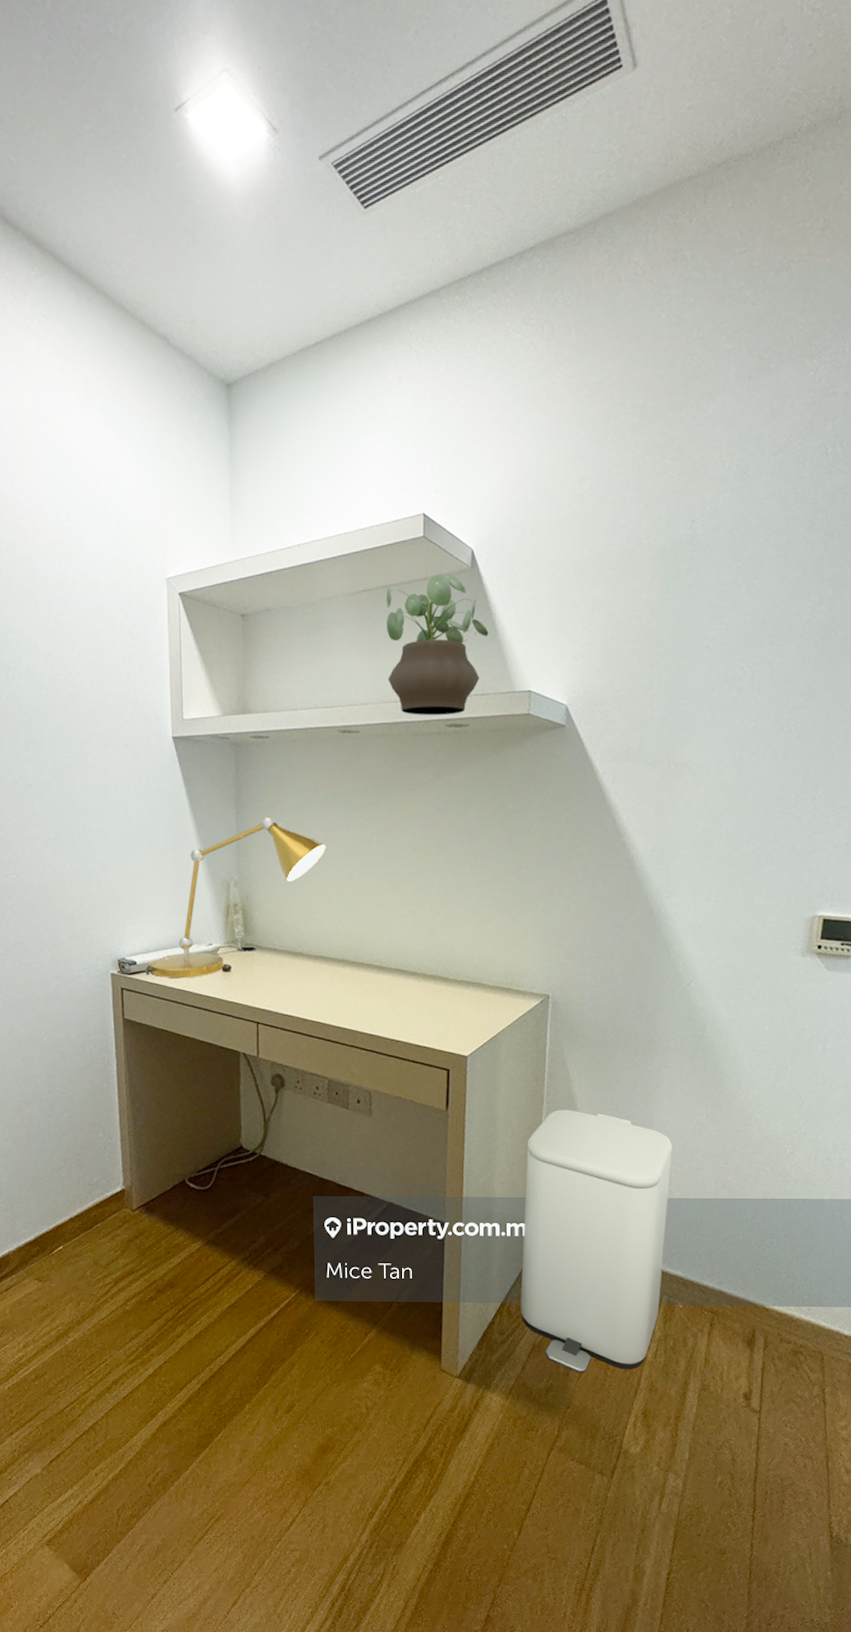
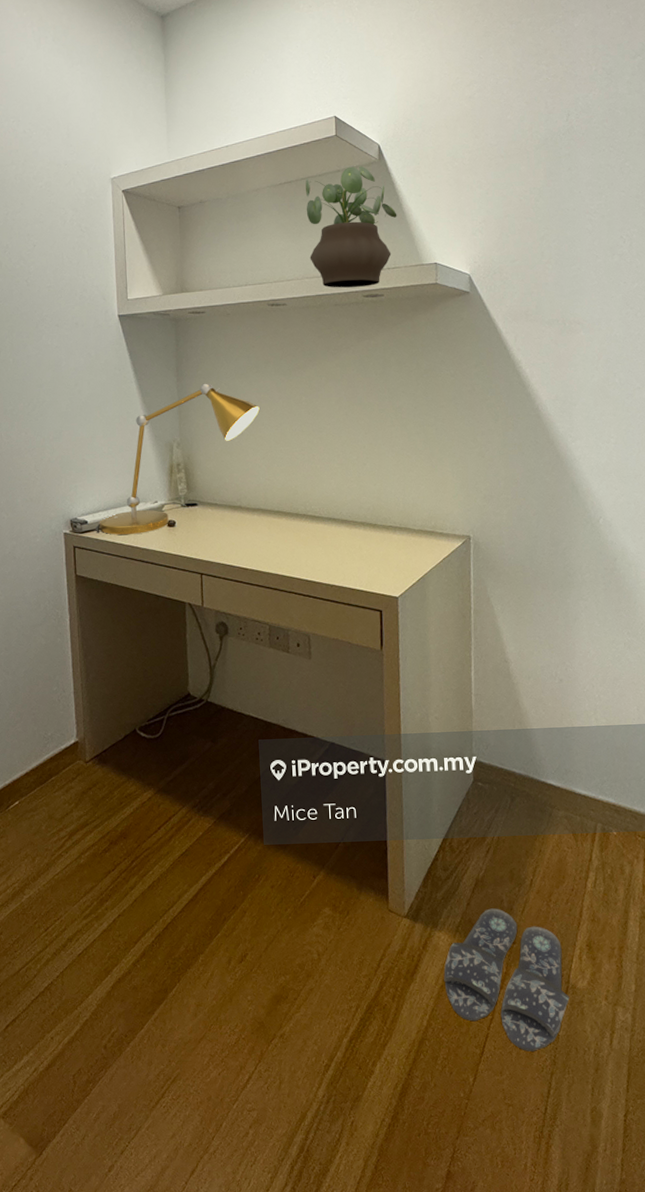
slippers: none [494,1373,621,1510] -> present [444,908,570,1051]
pedal bin: present [520,1110,673,1374] -> none [458,644,596,907]

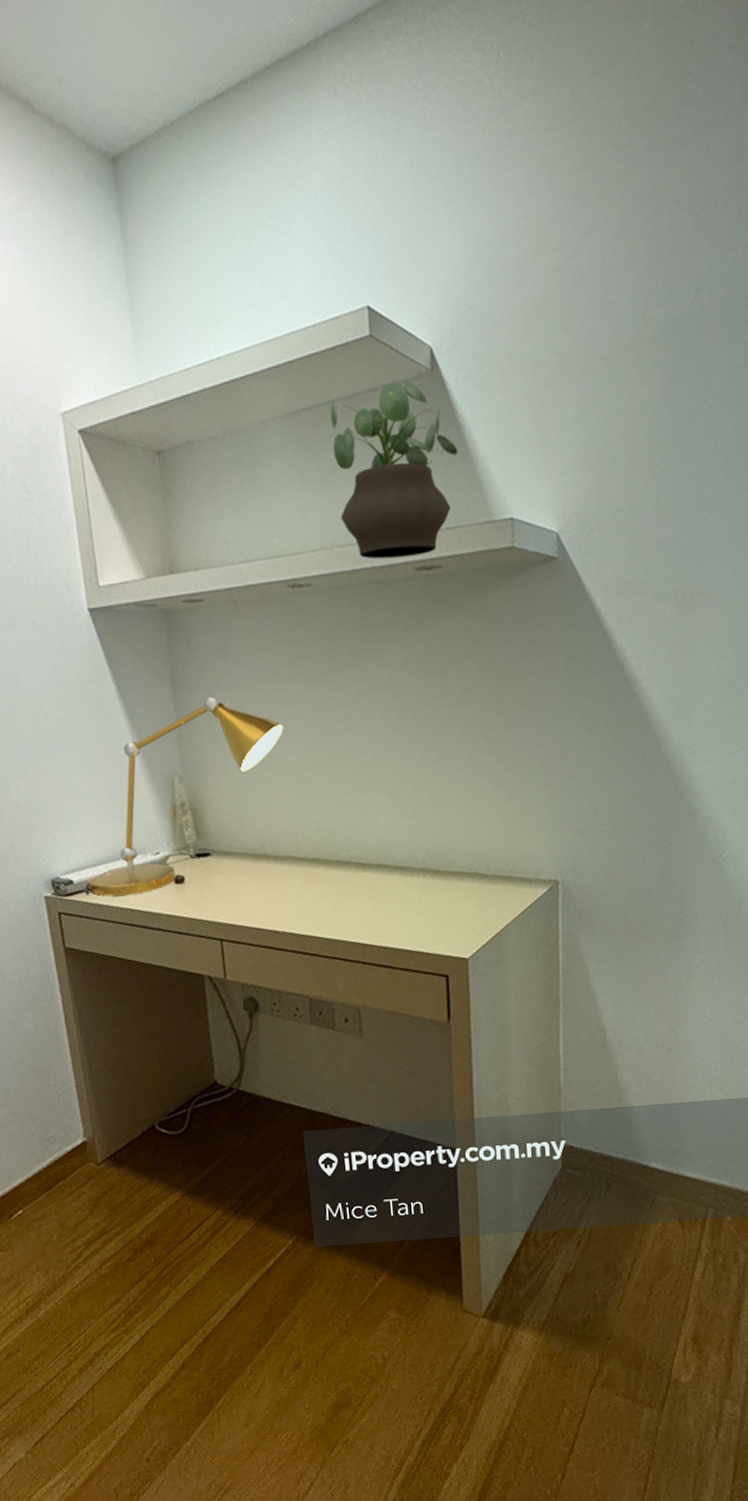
slippers: present [444,908,570,1051] -> none [527,1304,671,1448]

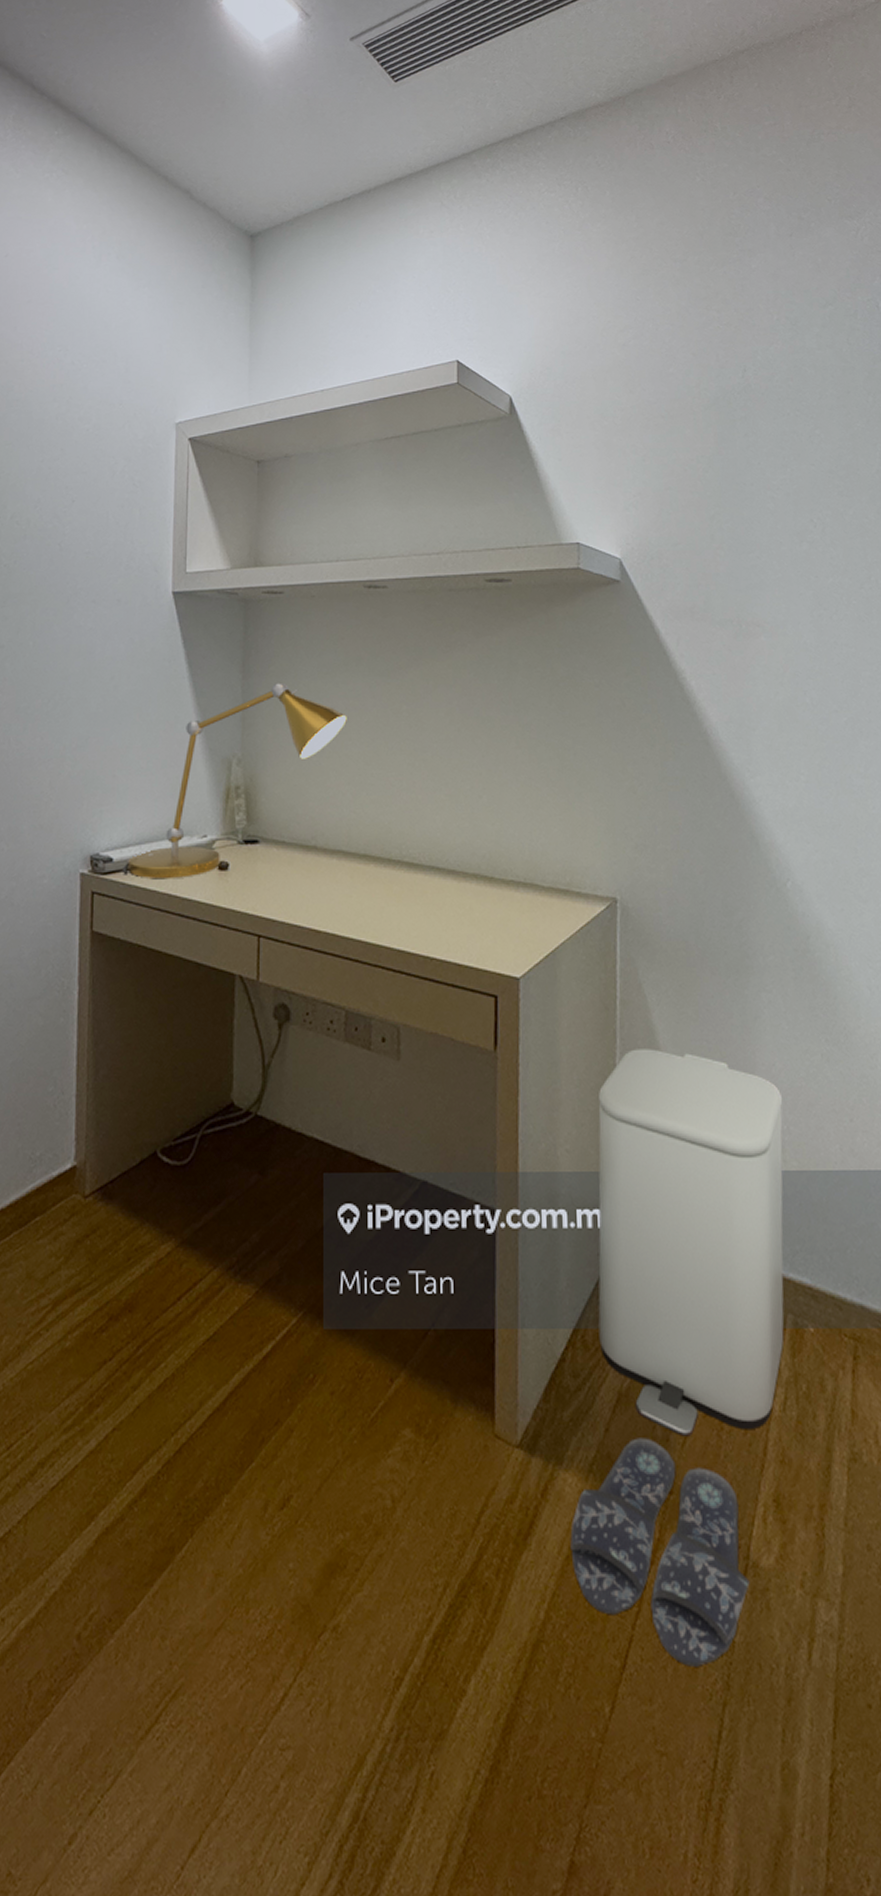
potted plant: present [330,380,458,560] -> none [417,421,531,570]
slippers: none [527,1304,671,1448] -> present [570,1438,750,1667]
pedal bin: none [543,1010,712,1302] -> present [597,1049,785,1438]

